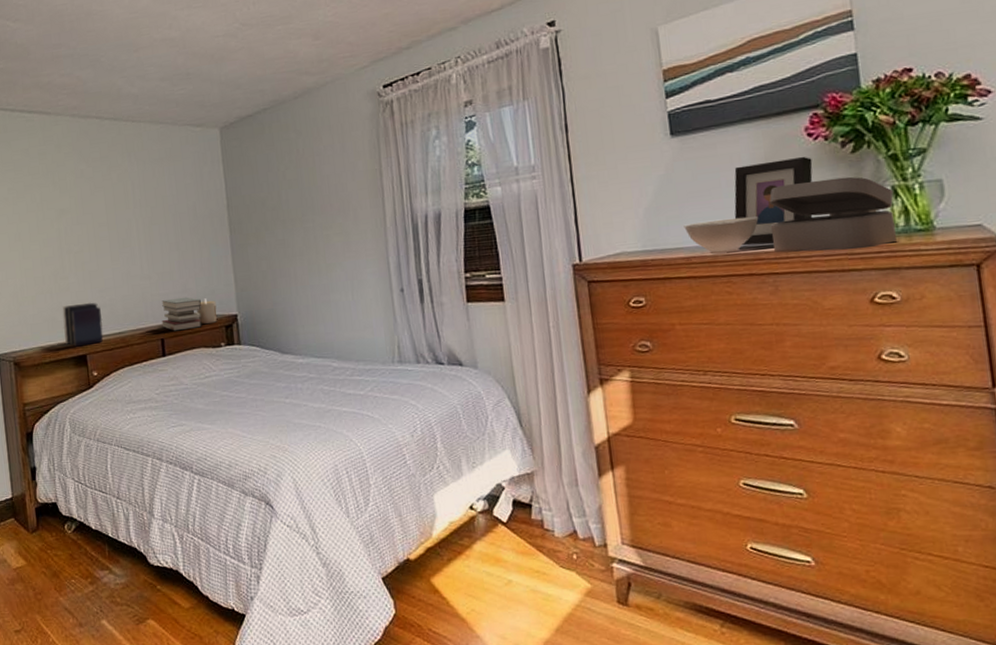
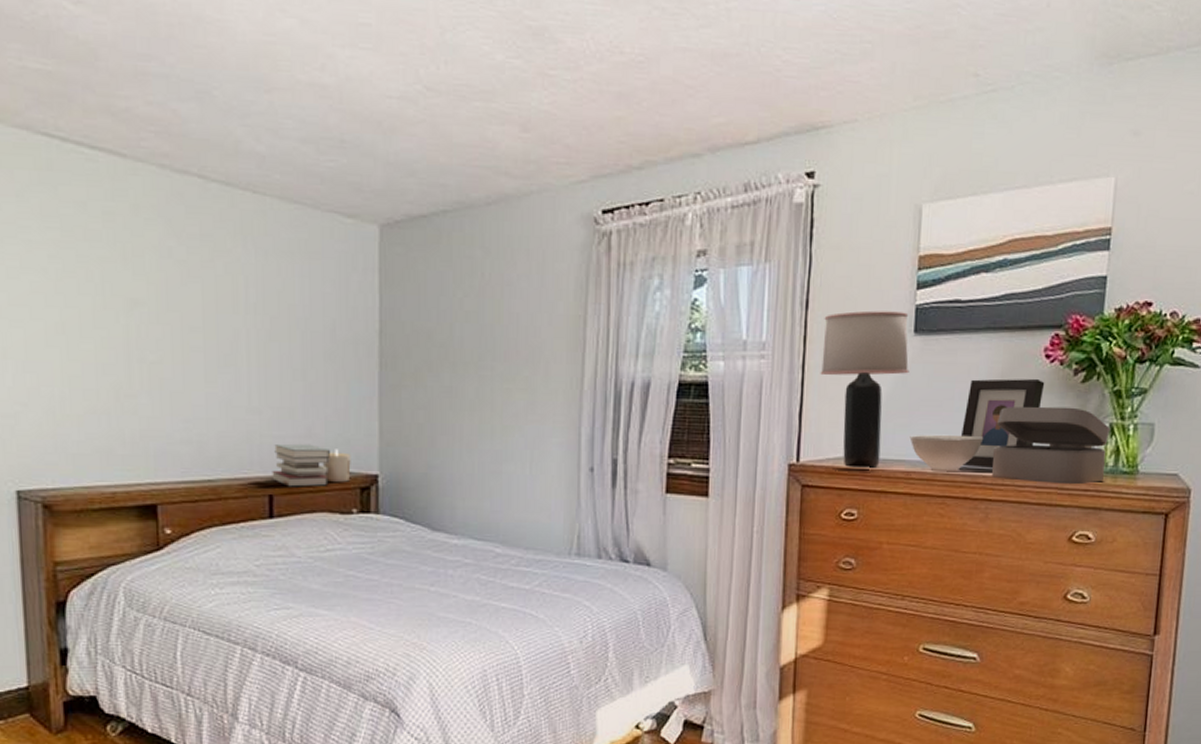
books: present [62,302,104,347] -> none [123,433,185,493]
table lamp: none [584,119,673,261] -> present [820,310,910,468]

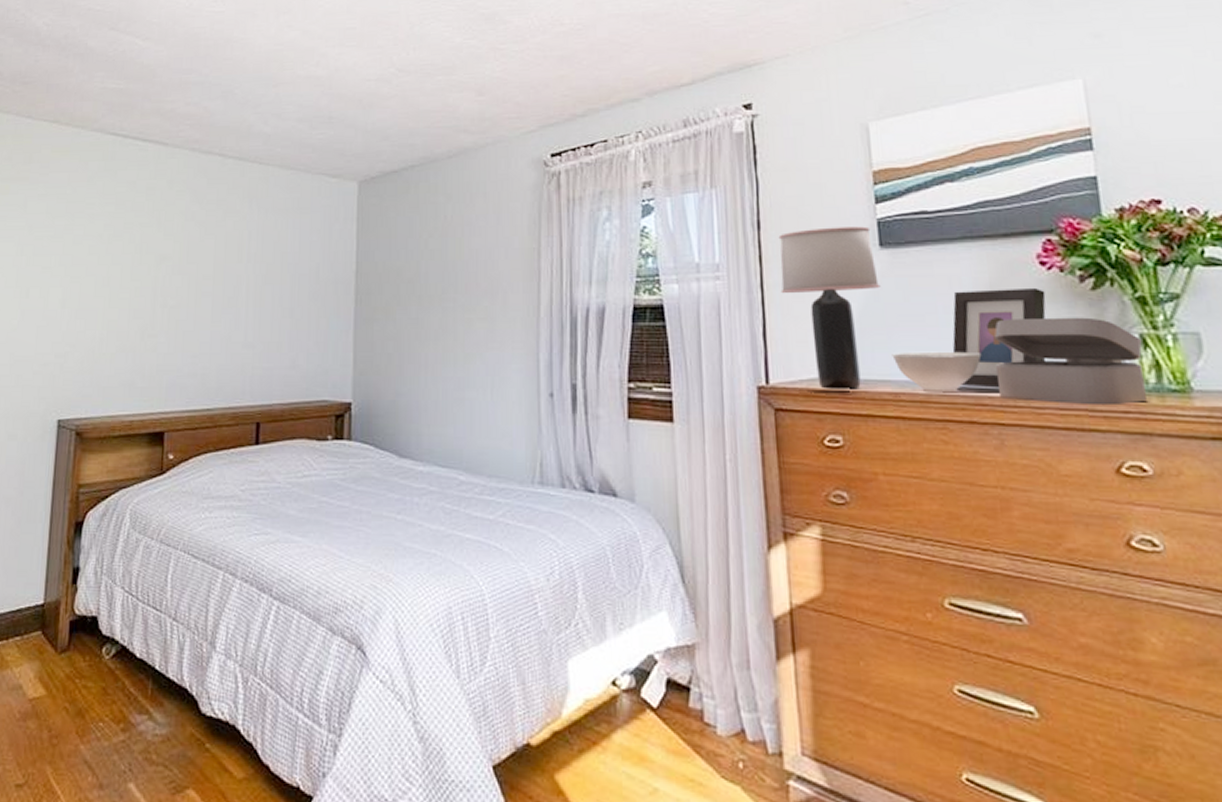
books: present [272,443,330,487] -> none [260,374,310,415]
candle: present [322,449,351,482] -> none [303,379,328,410]

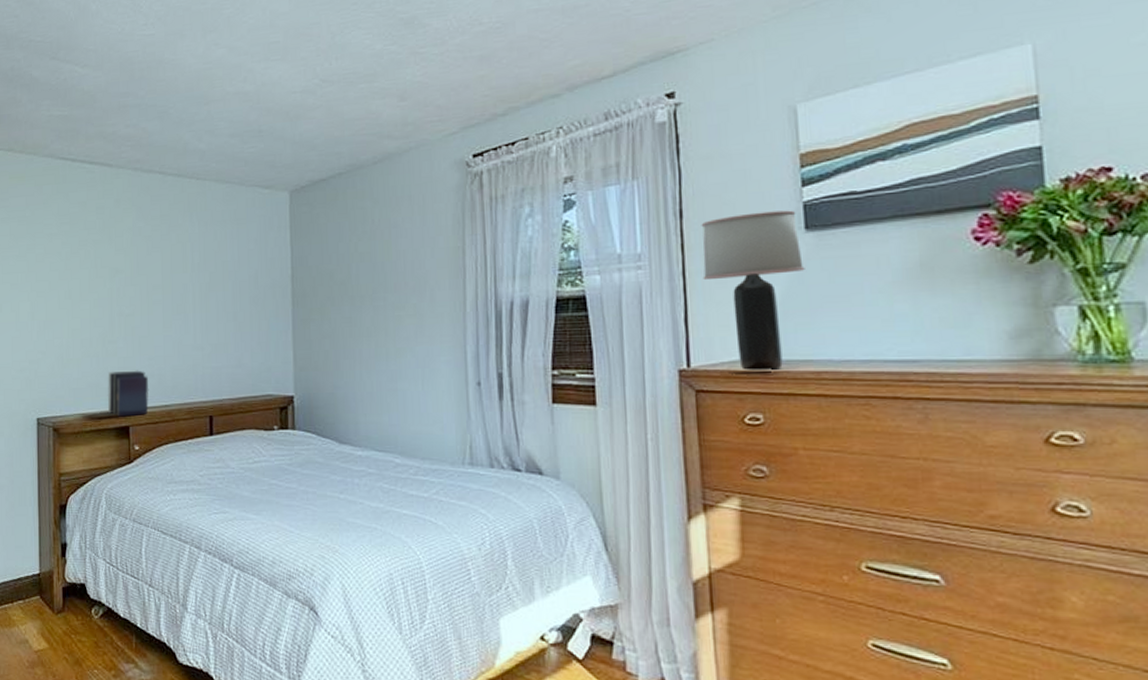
books: none [141,368,190,421] -> present [107,370,149,417]
bowl: present [892,351,982,393] -> none [815,329,909,371]
picture frame: present [952,287,1046,388] -> none [878,263,979,365]
jewelry box: present [994,317,1147,406] -> none [922,291,1082,378]

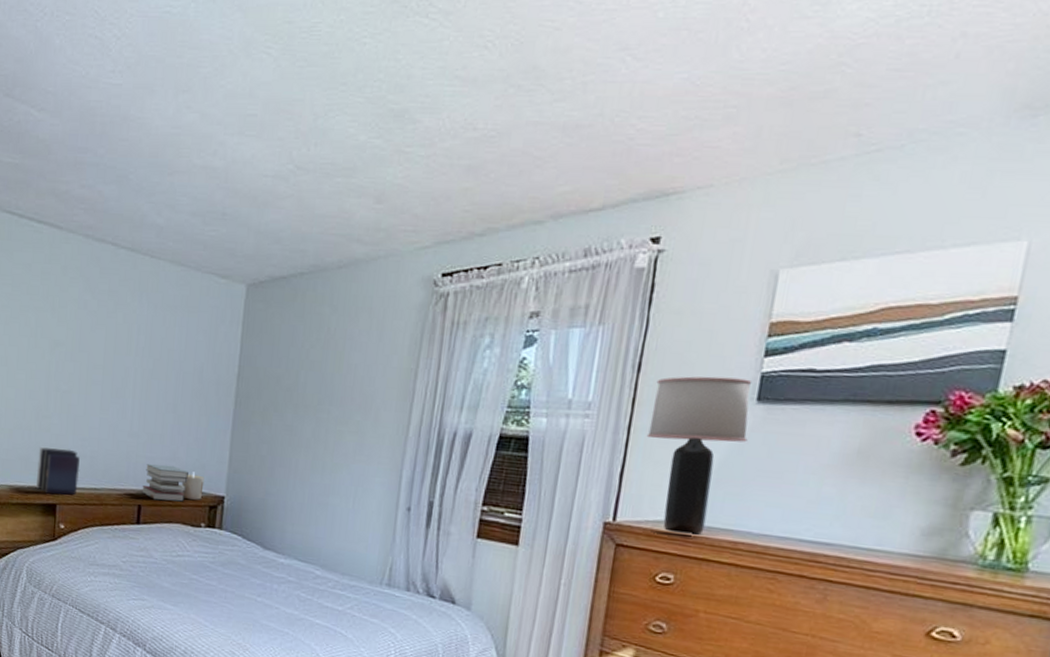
books: none [211,372,256,409] -> present [142,464,188,502]
candle: none [249,376,272,403] -> present [181,472,205,500]

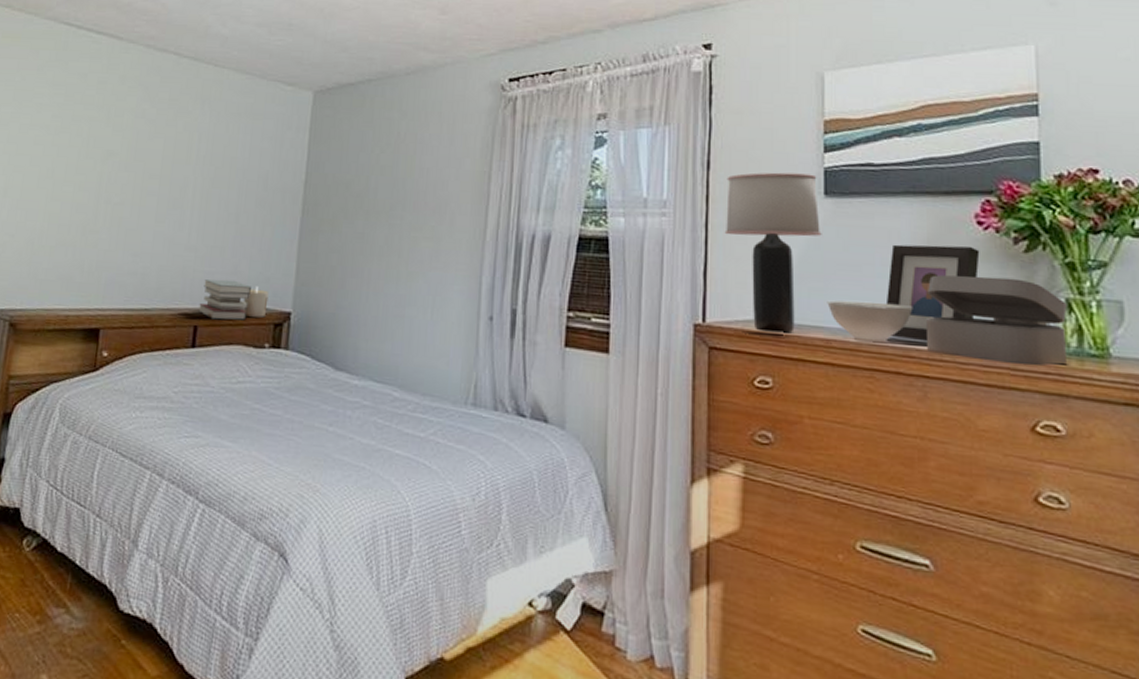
books: present [36,446,80,496] -> none [78,264,130,318]
bowl: none [741,505,830,548] -> present [827,300,913,344]
picture frame: none [800,452,913,549] -> present [885,244,980,342]
jewelry box: none [835,484,995,577] -> present [925,275,1068,367]

